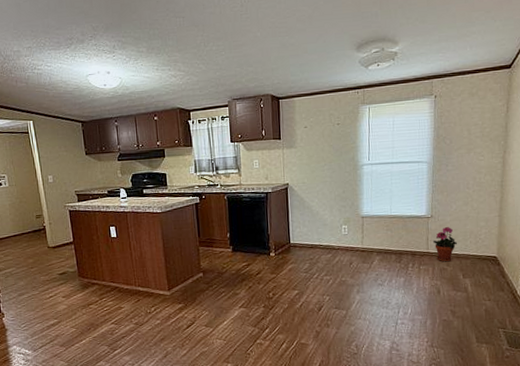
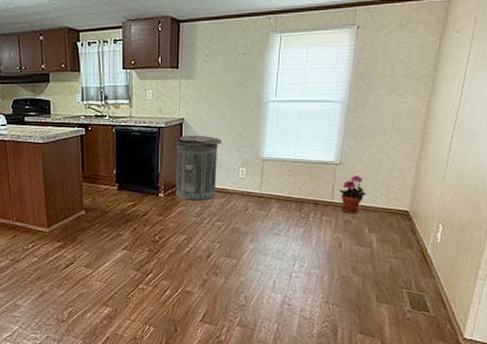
trash can: none [283,198,325,258] -> present [175,135,222,200]

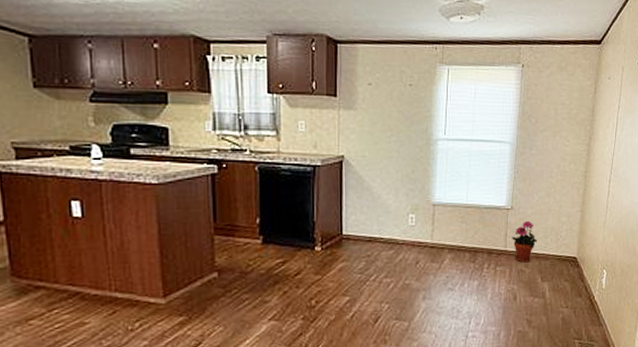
trash can: present [175,135,222,200] -> none [335,176,389,254]

